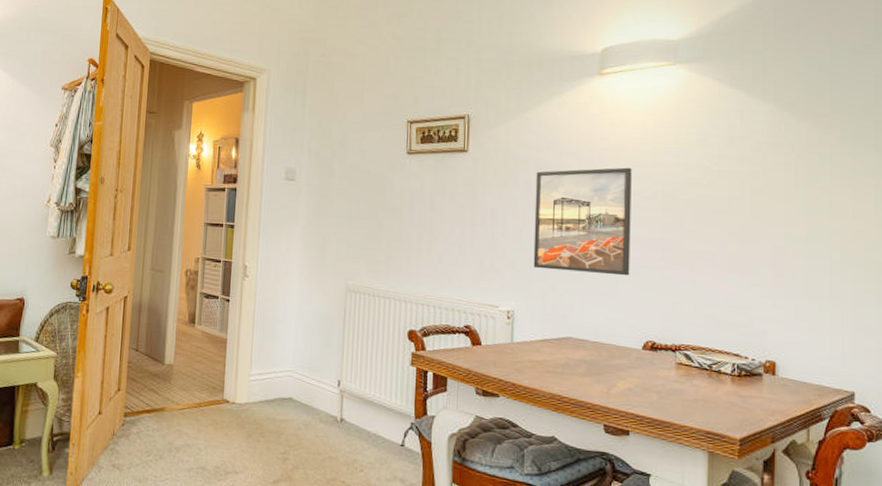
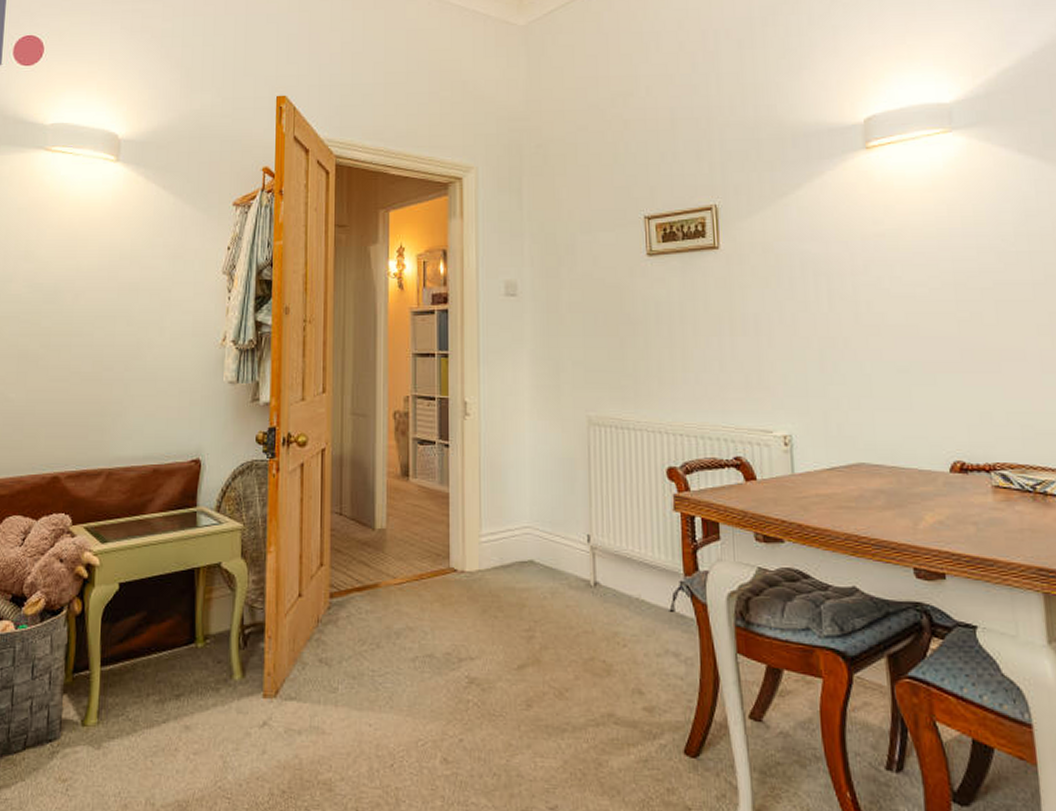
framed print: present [533,167,632,276] -> none [802,255,925,384]

